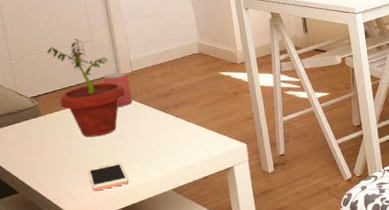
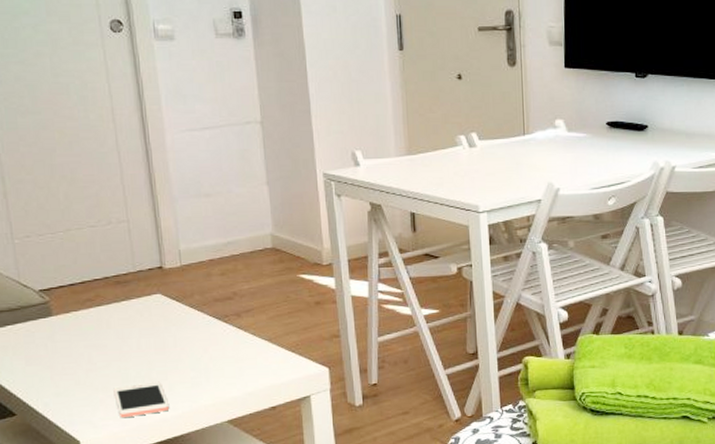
potted plant: present [48,39,125,137] -> none [66,217,171,348]
mug: present [98,72,133,107] -> none [134,265,180,311]

